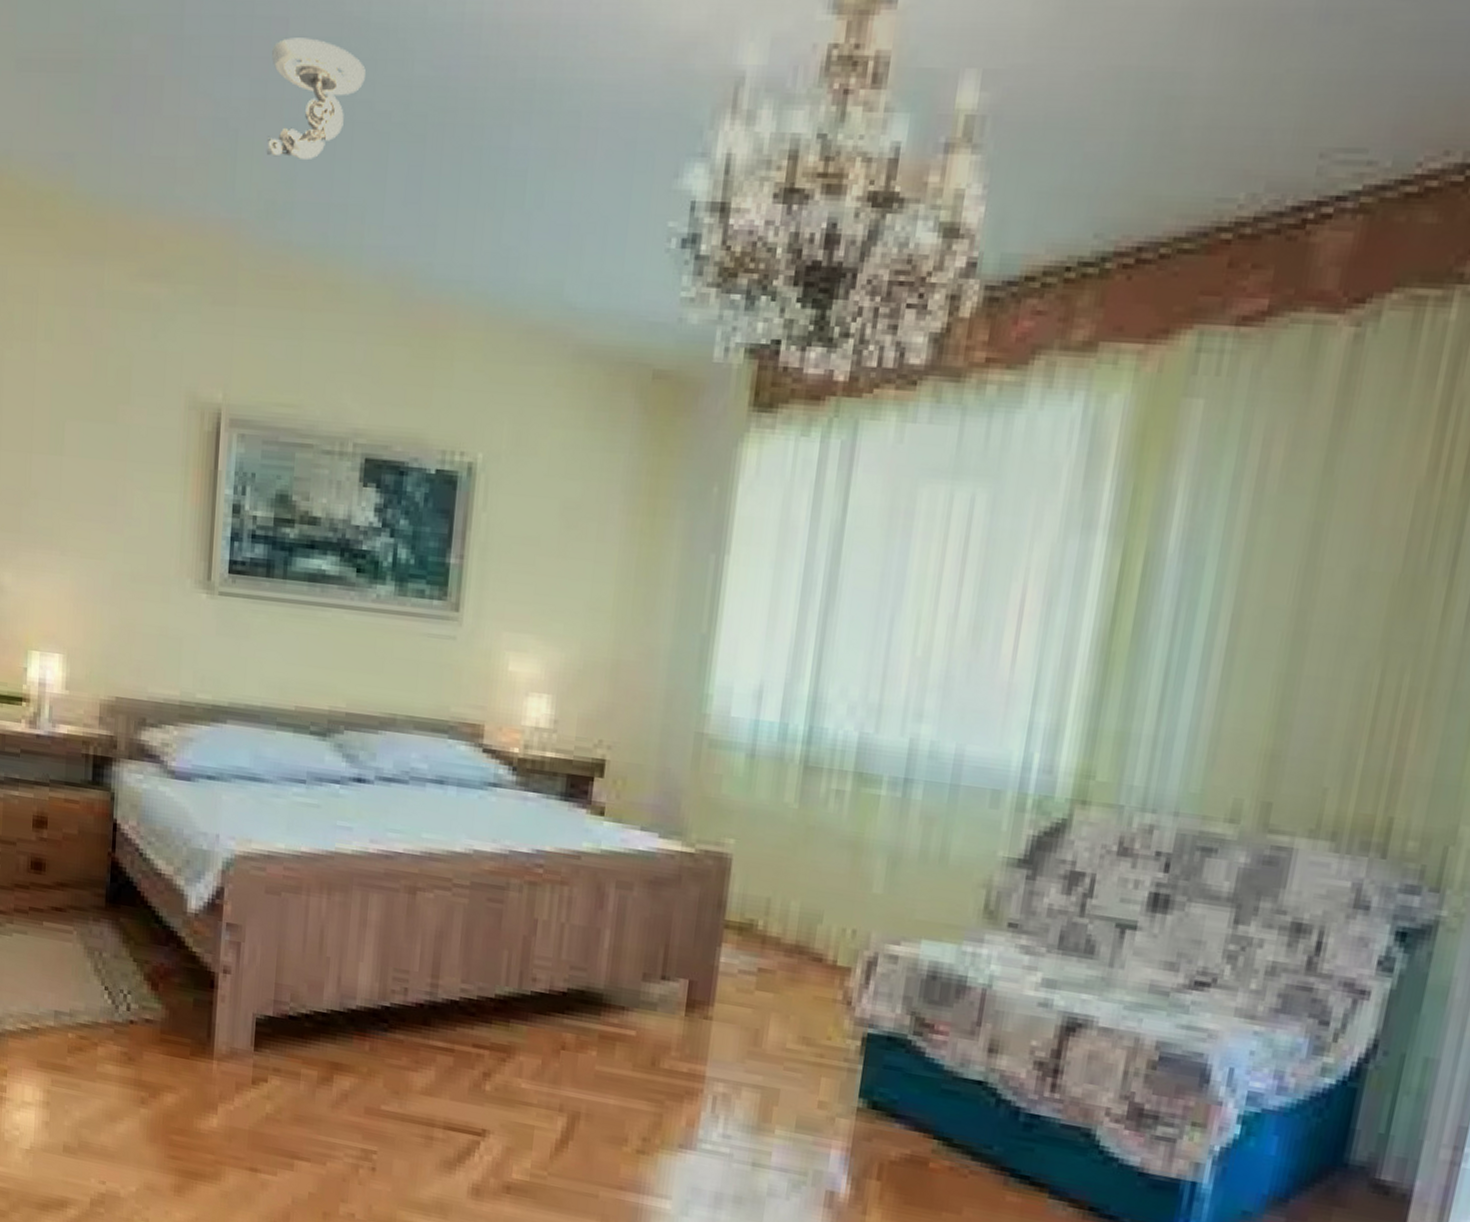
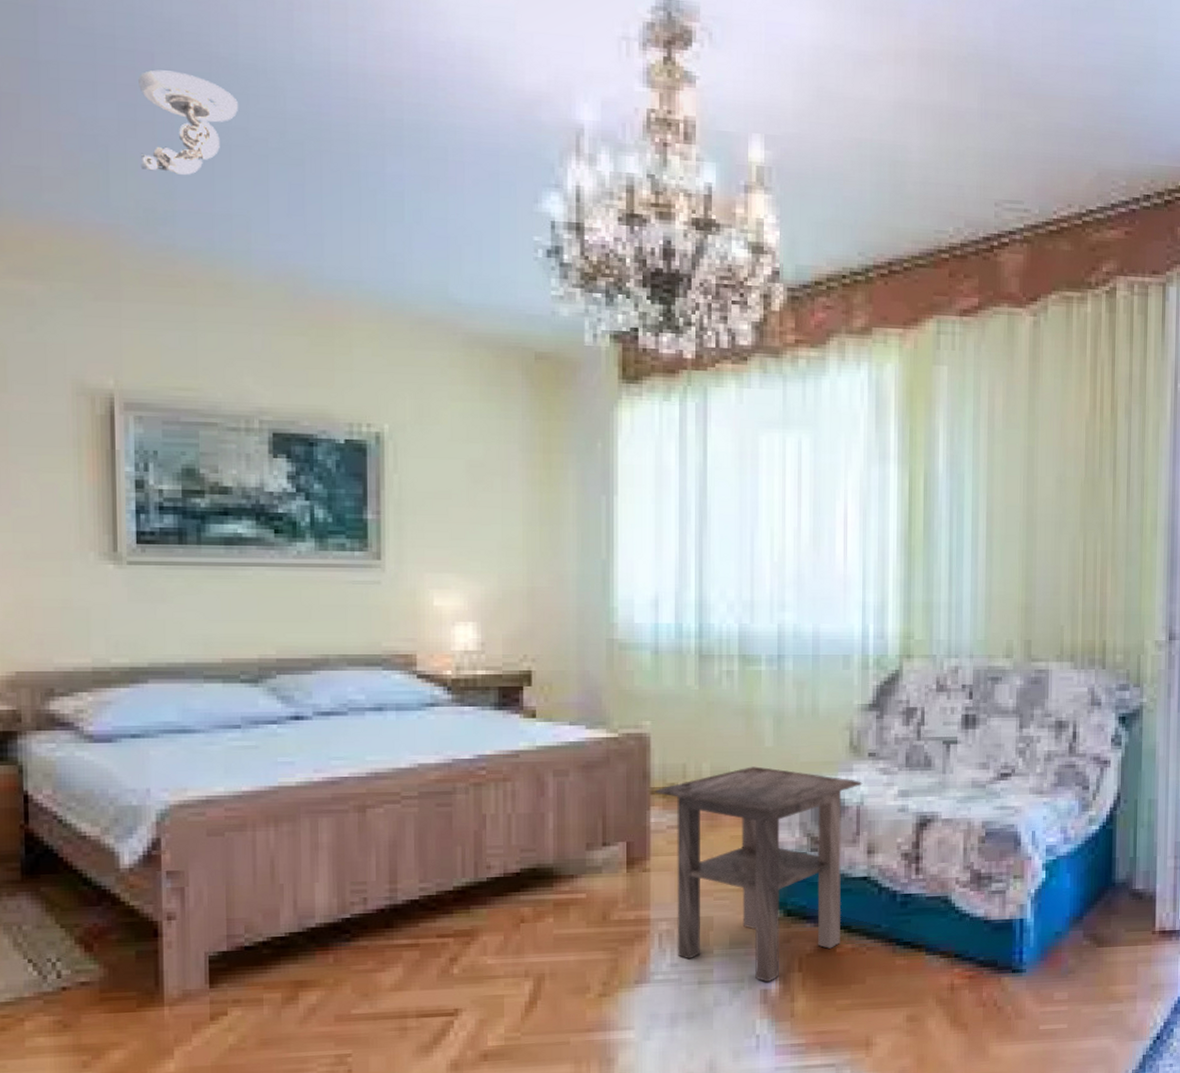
side table: none [729,914,995,1184] -> present [655,766,863,983]

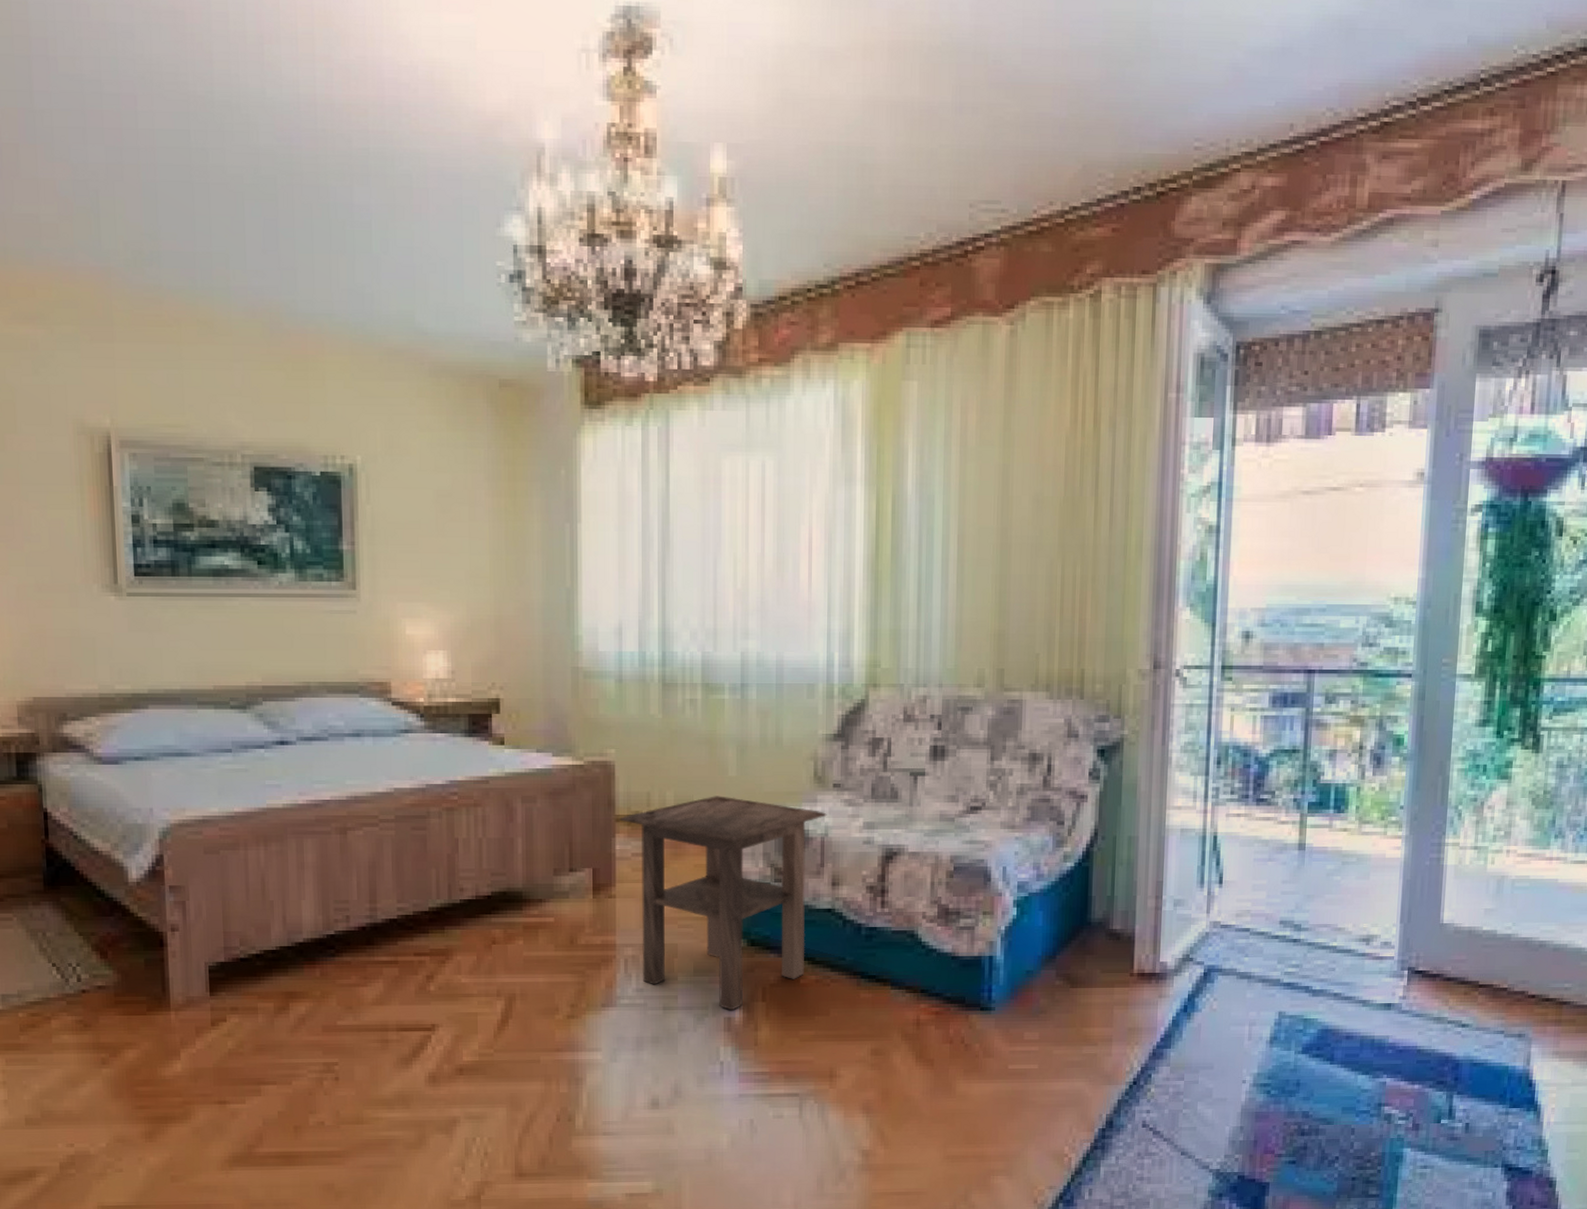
security camera: present [139,70,238,175] -> none [123,112,215,215]

